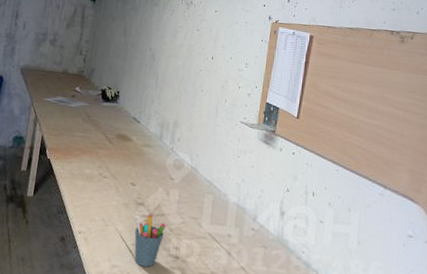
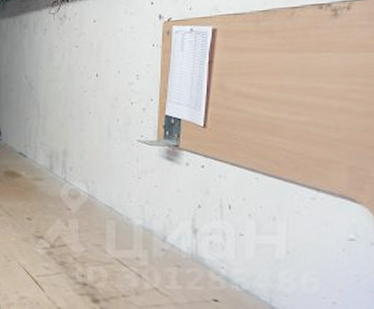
pen holder: present [134,214,166,267] -> none [37,246,69,296]

